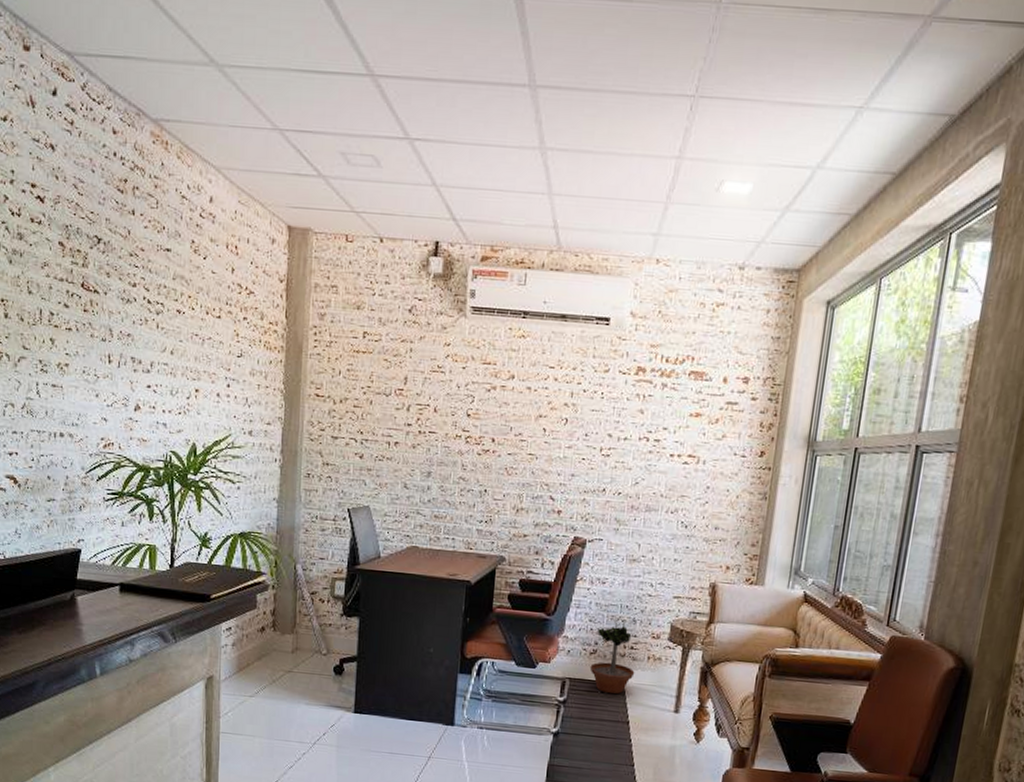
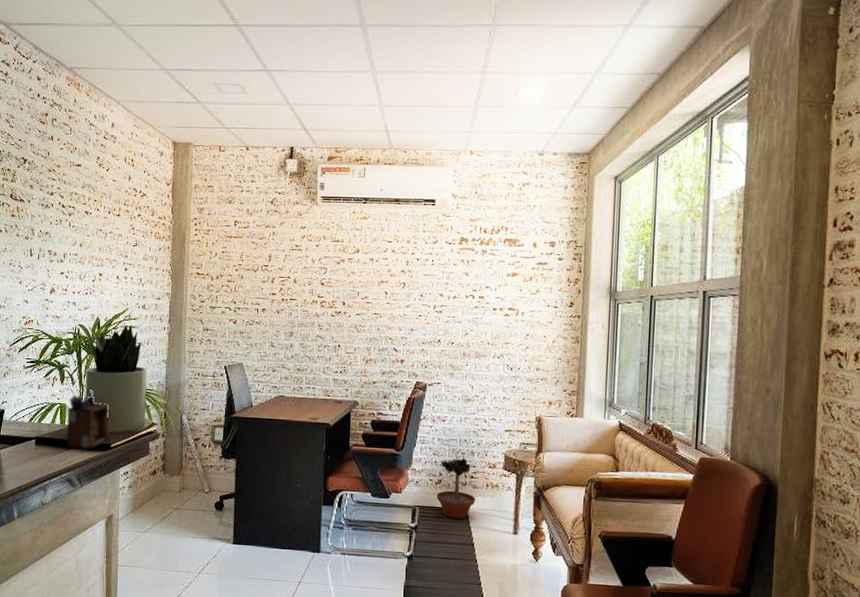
desk organizer: none [157,528,210,601] -> present [66,388,110,450]
planter: none [176,452,261,585] -> present [83,324,153,435]

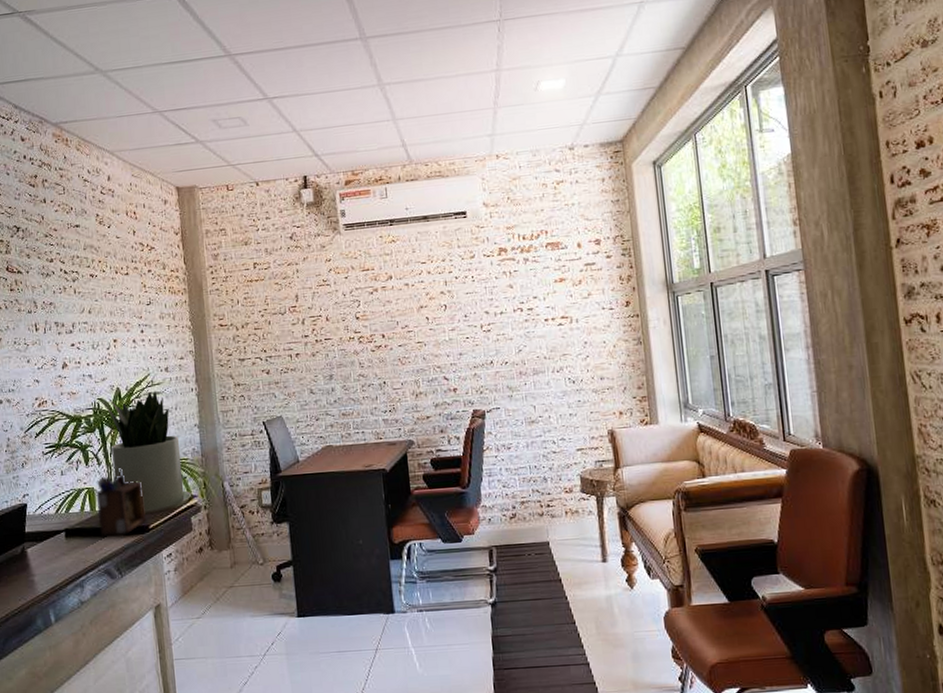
potted tree: present [436,452,476,520] -> none [512,479,556,555]

